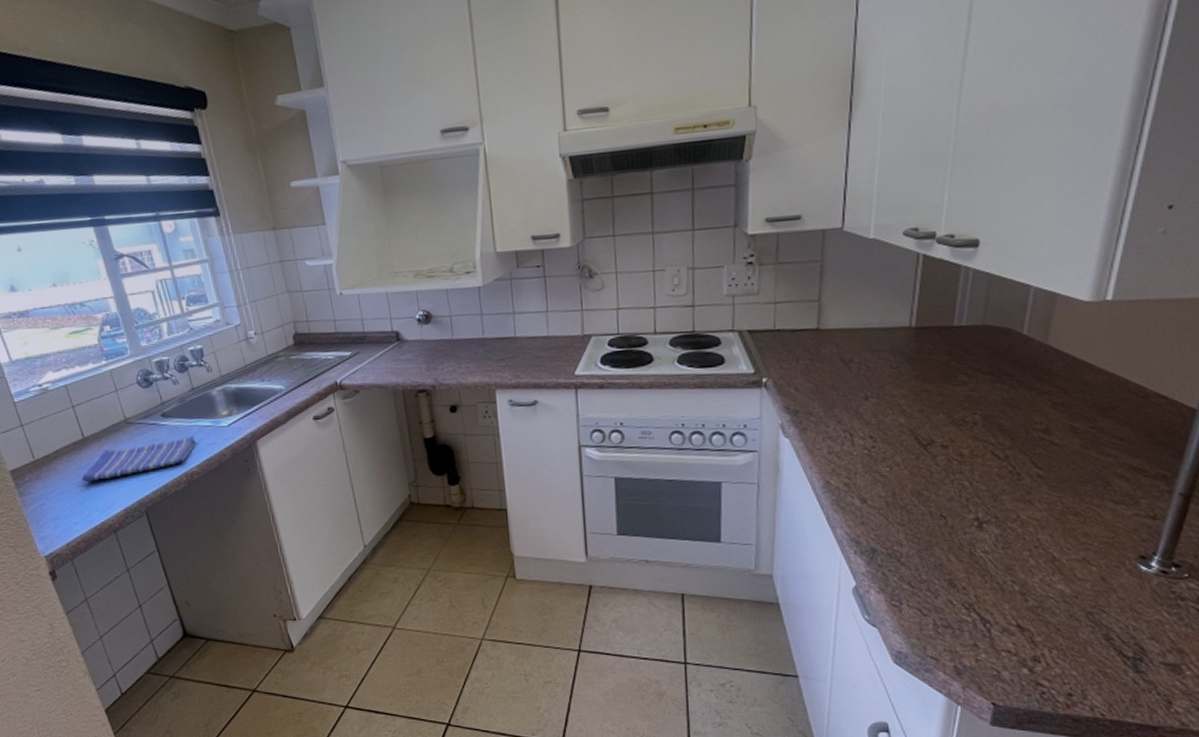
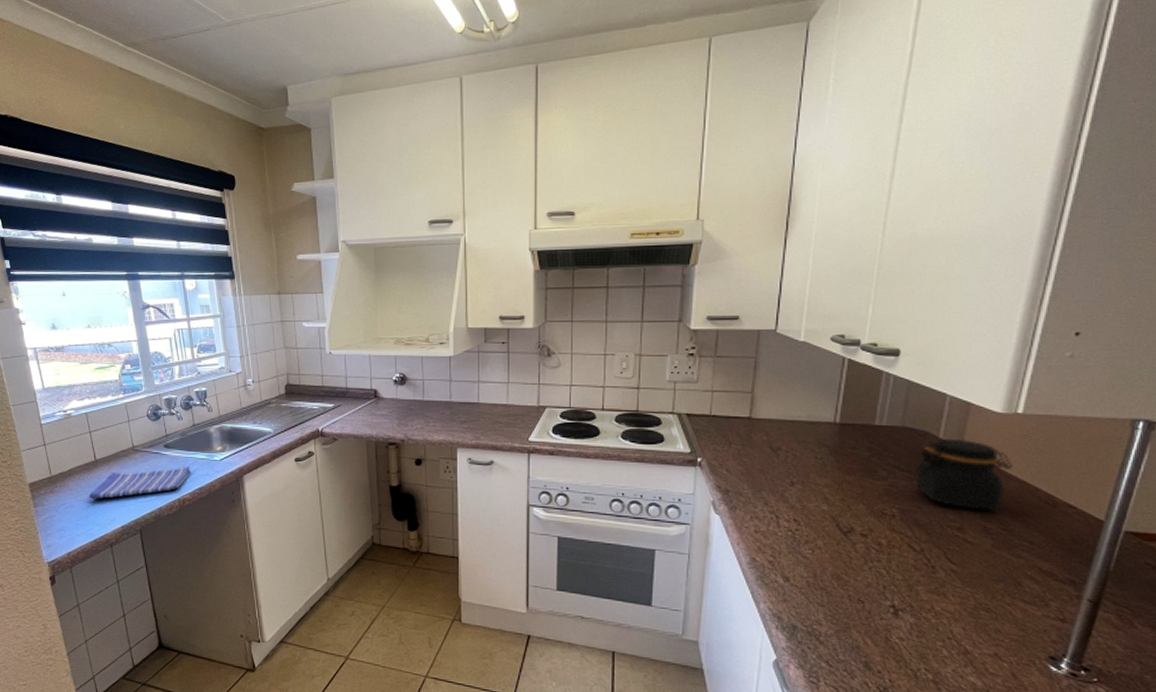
jar: none [997,333,1101,410] -> present [915,438,1013,510]

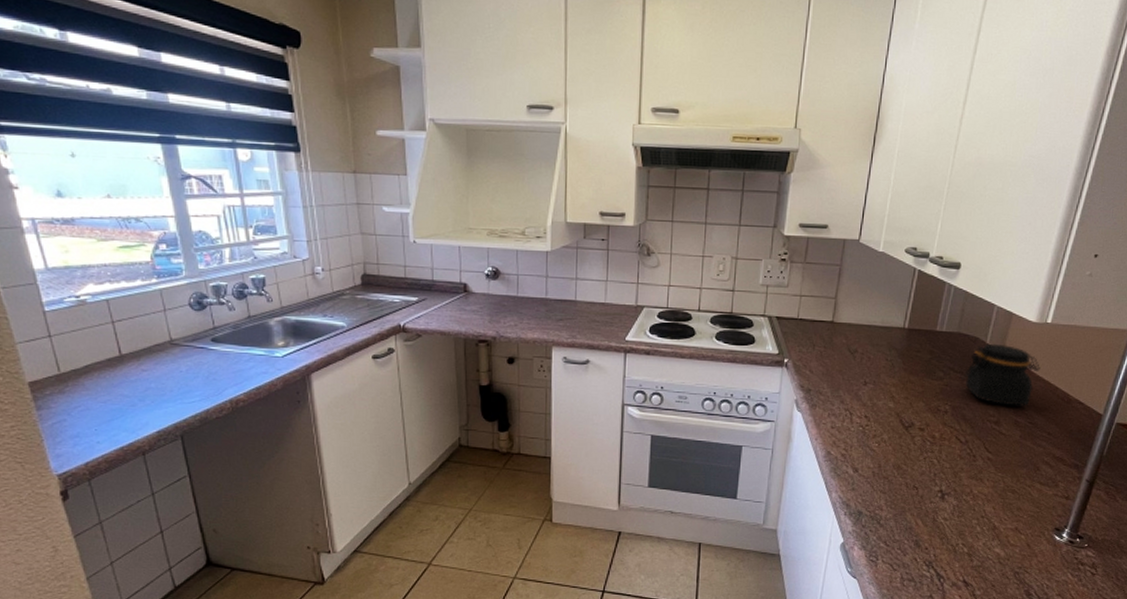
dish towel: present [89,466,191,500] -> none [112,362,246,401]

